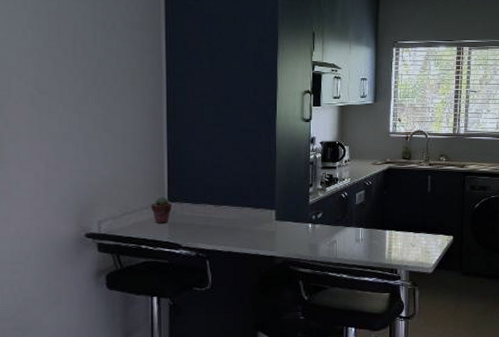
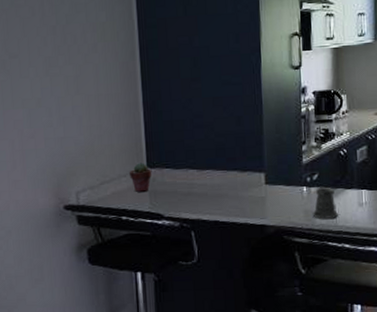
pepper shaker: none [316,224,339,252] -> present [312,186,338,219]

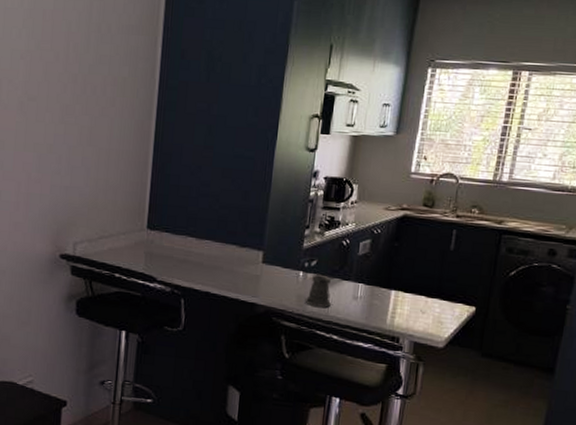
potted succulent: present [128,162,152,192] -> none [128,223,151,252]

